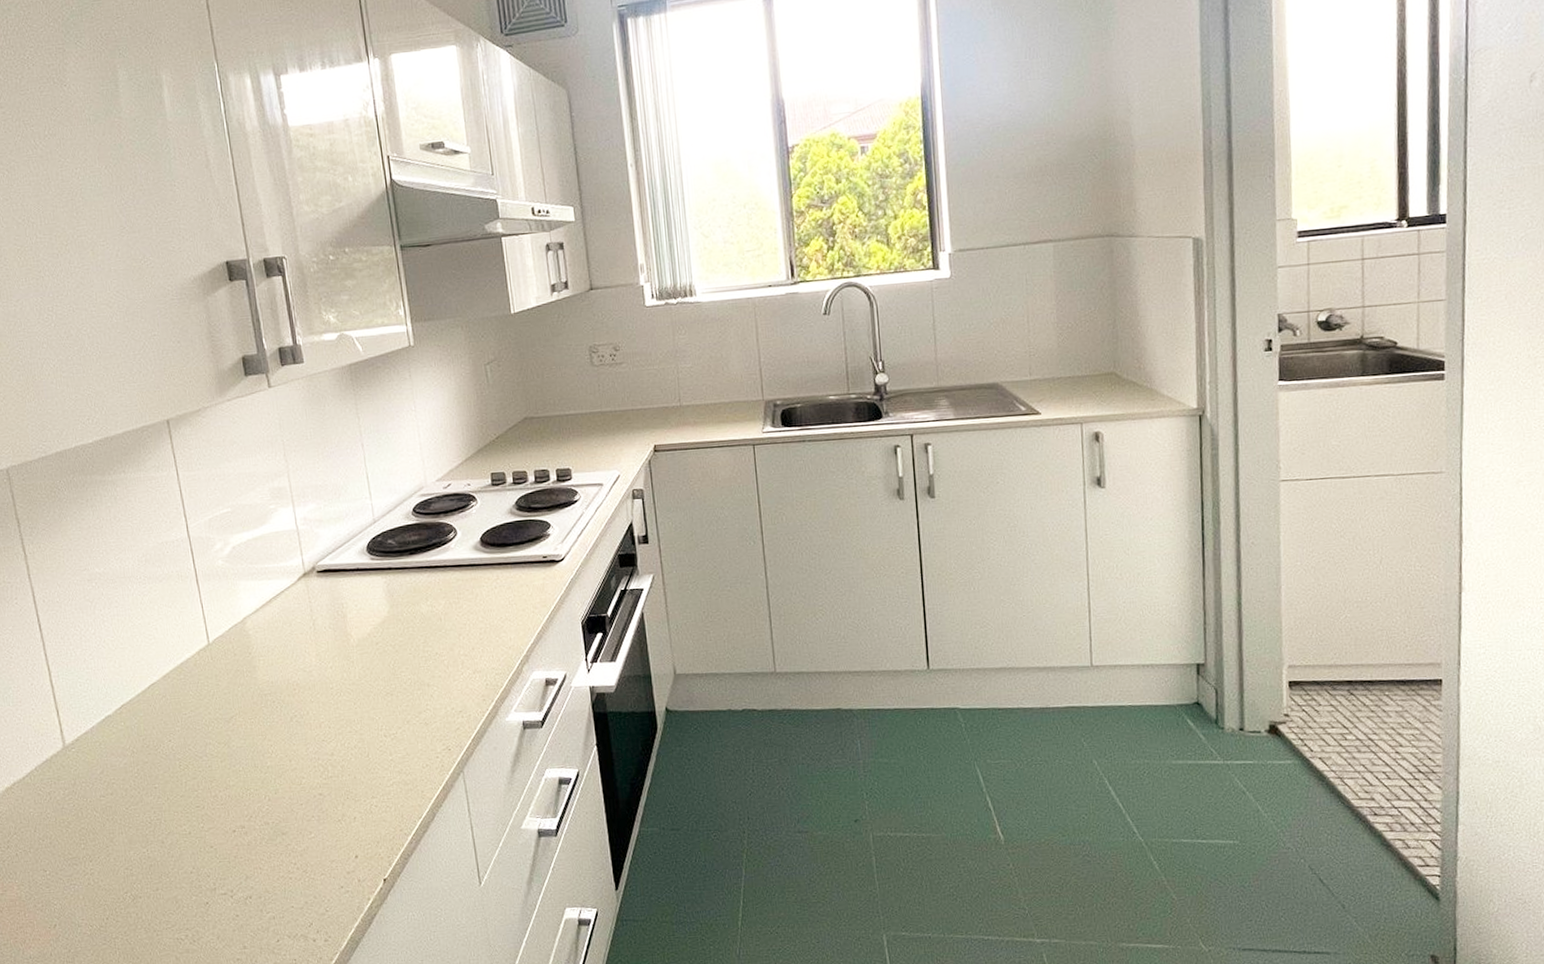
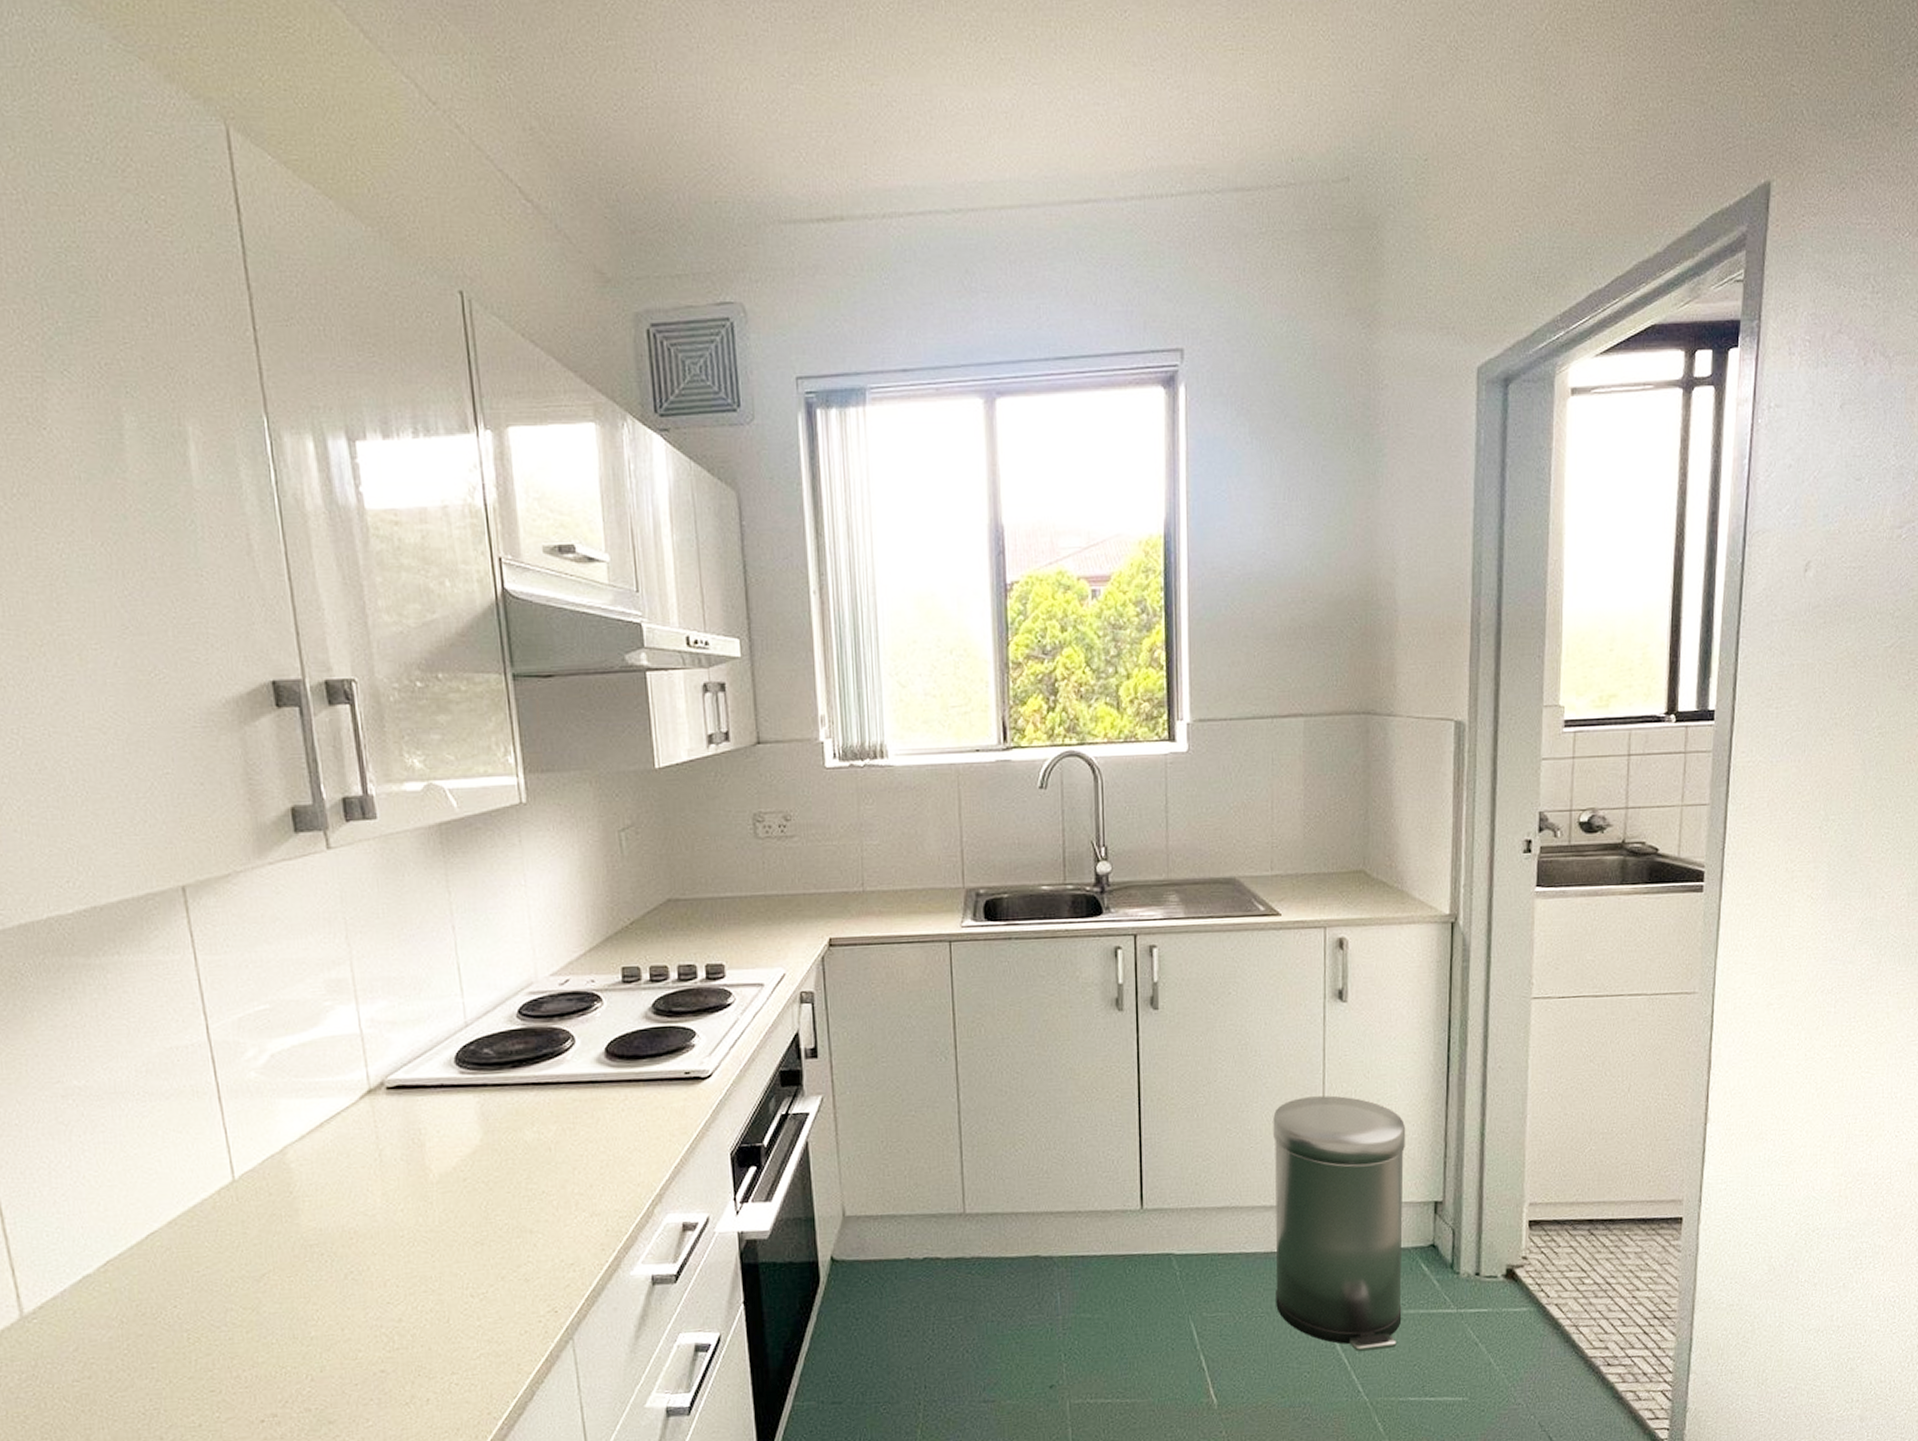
pedal bin: none [1042,570,1171,798] -> present [1273,1095,1406,1352]

